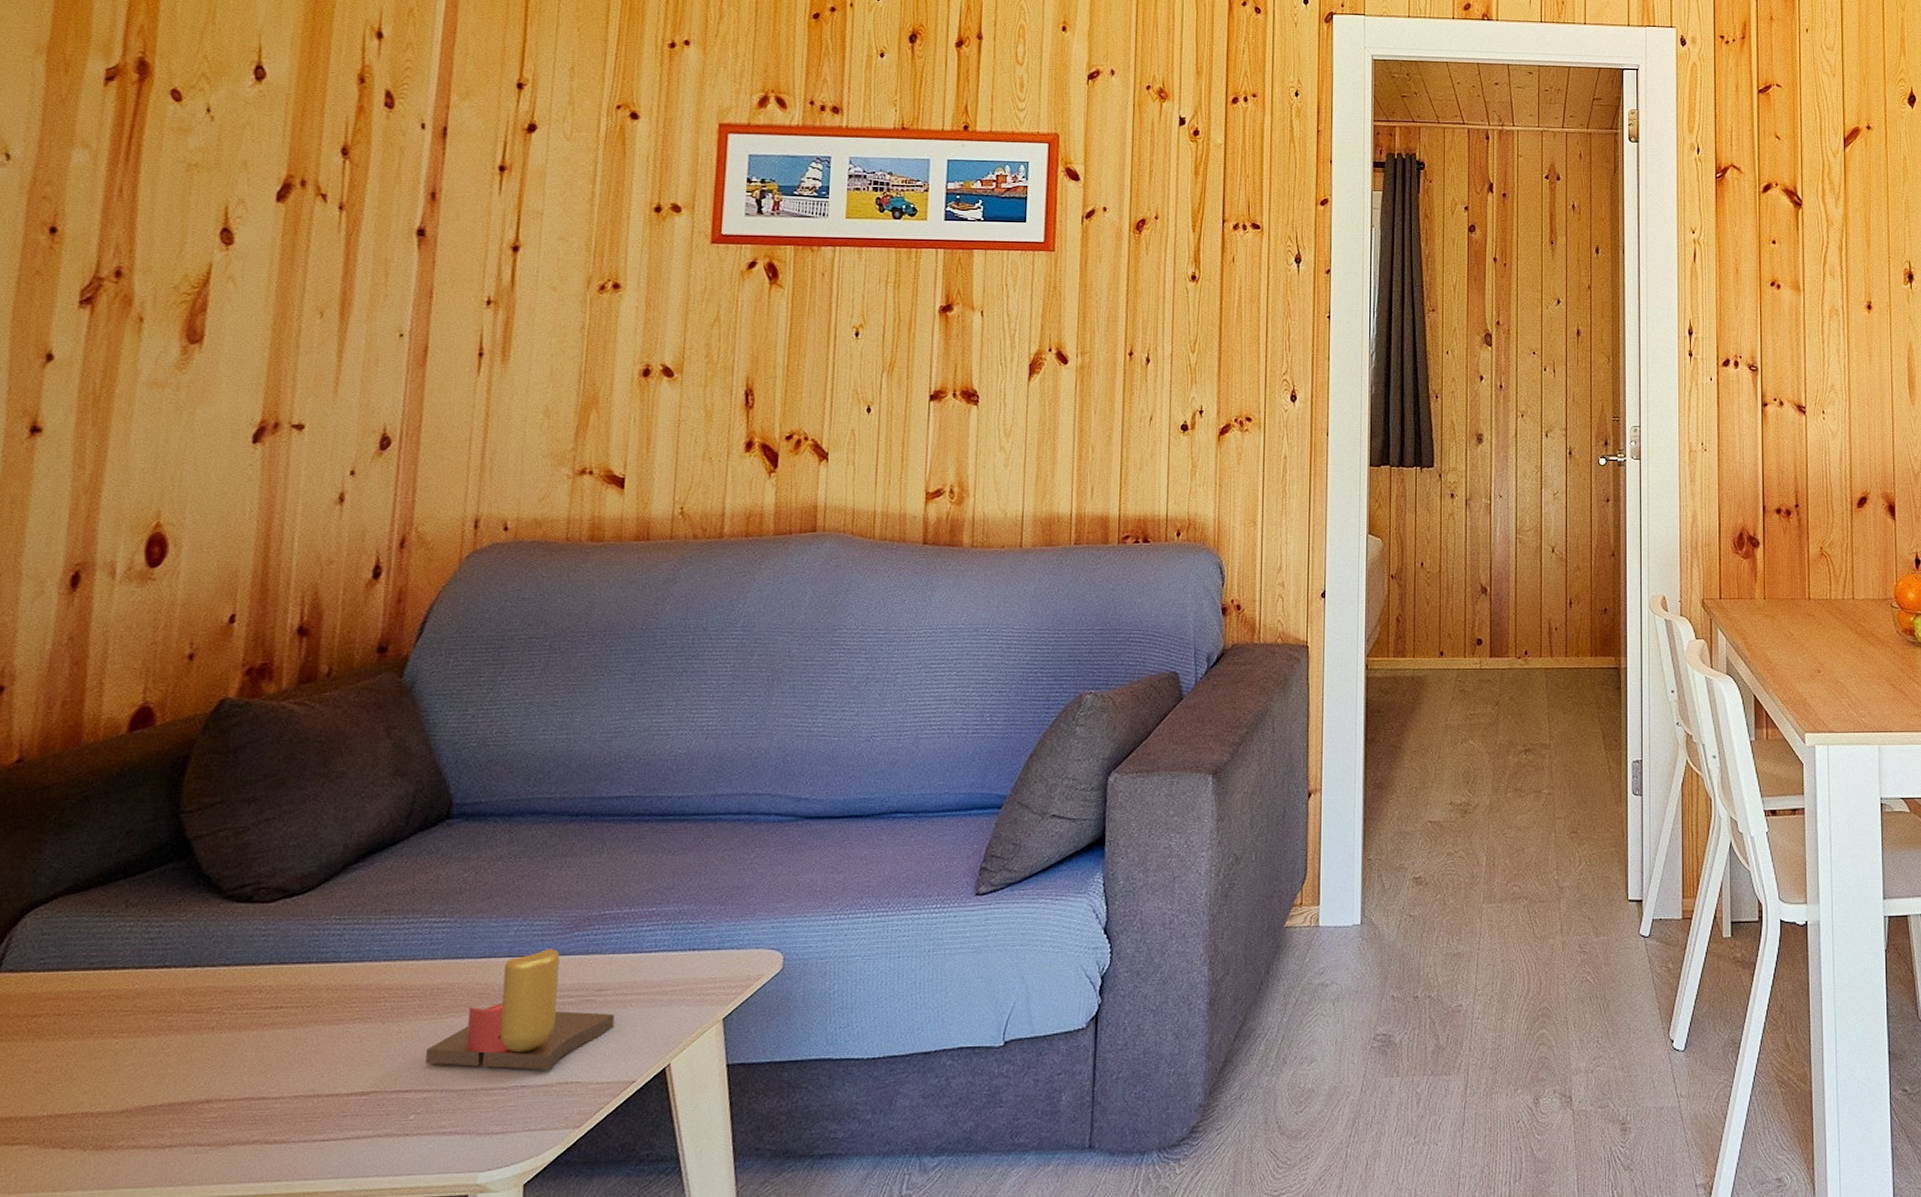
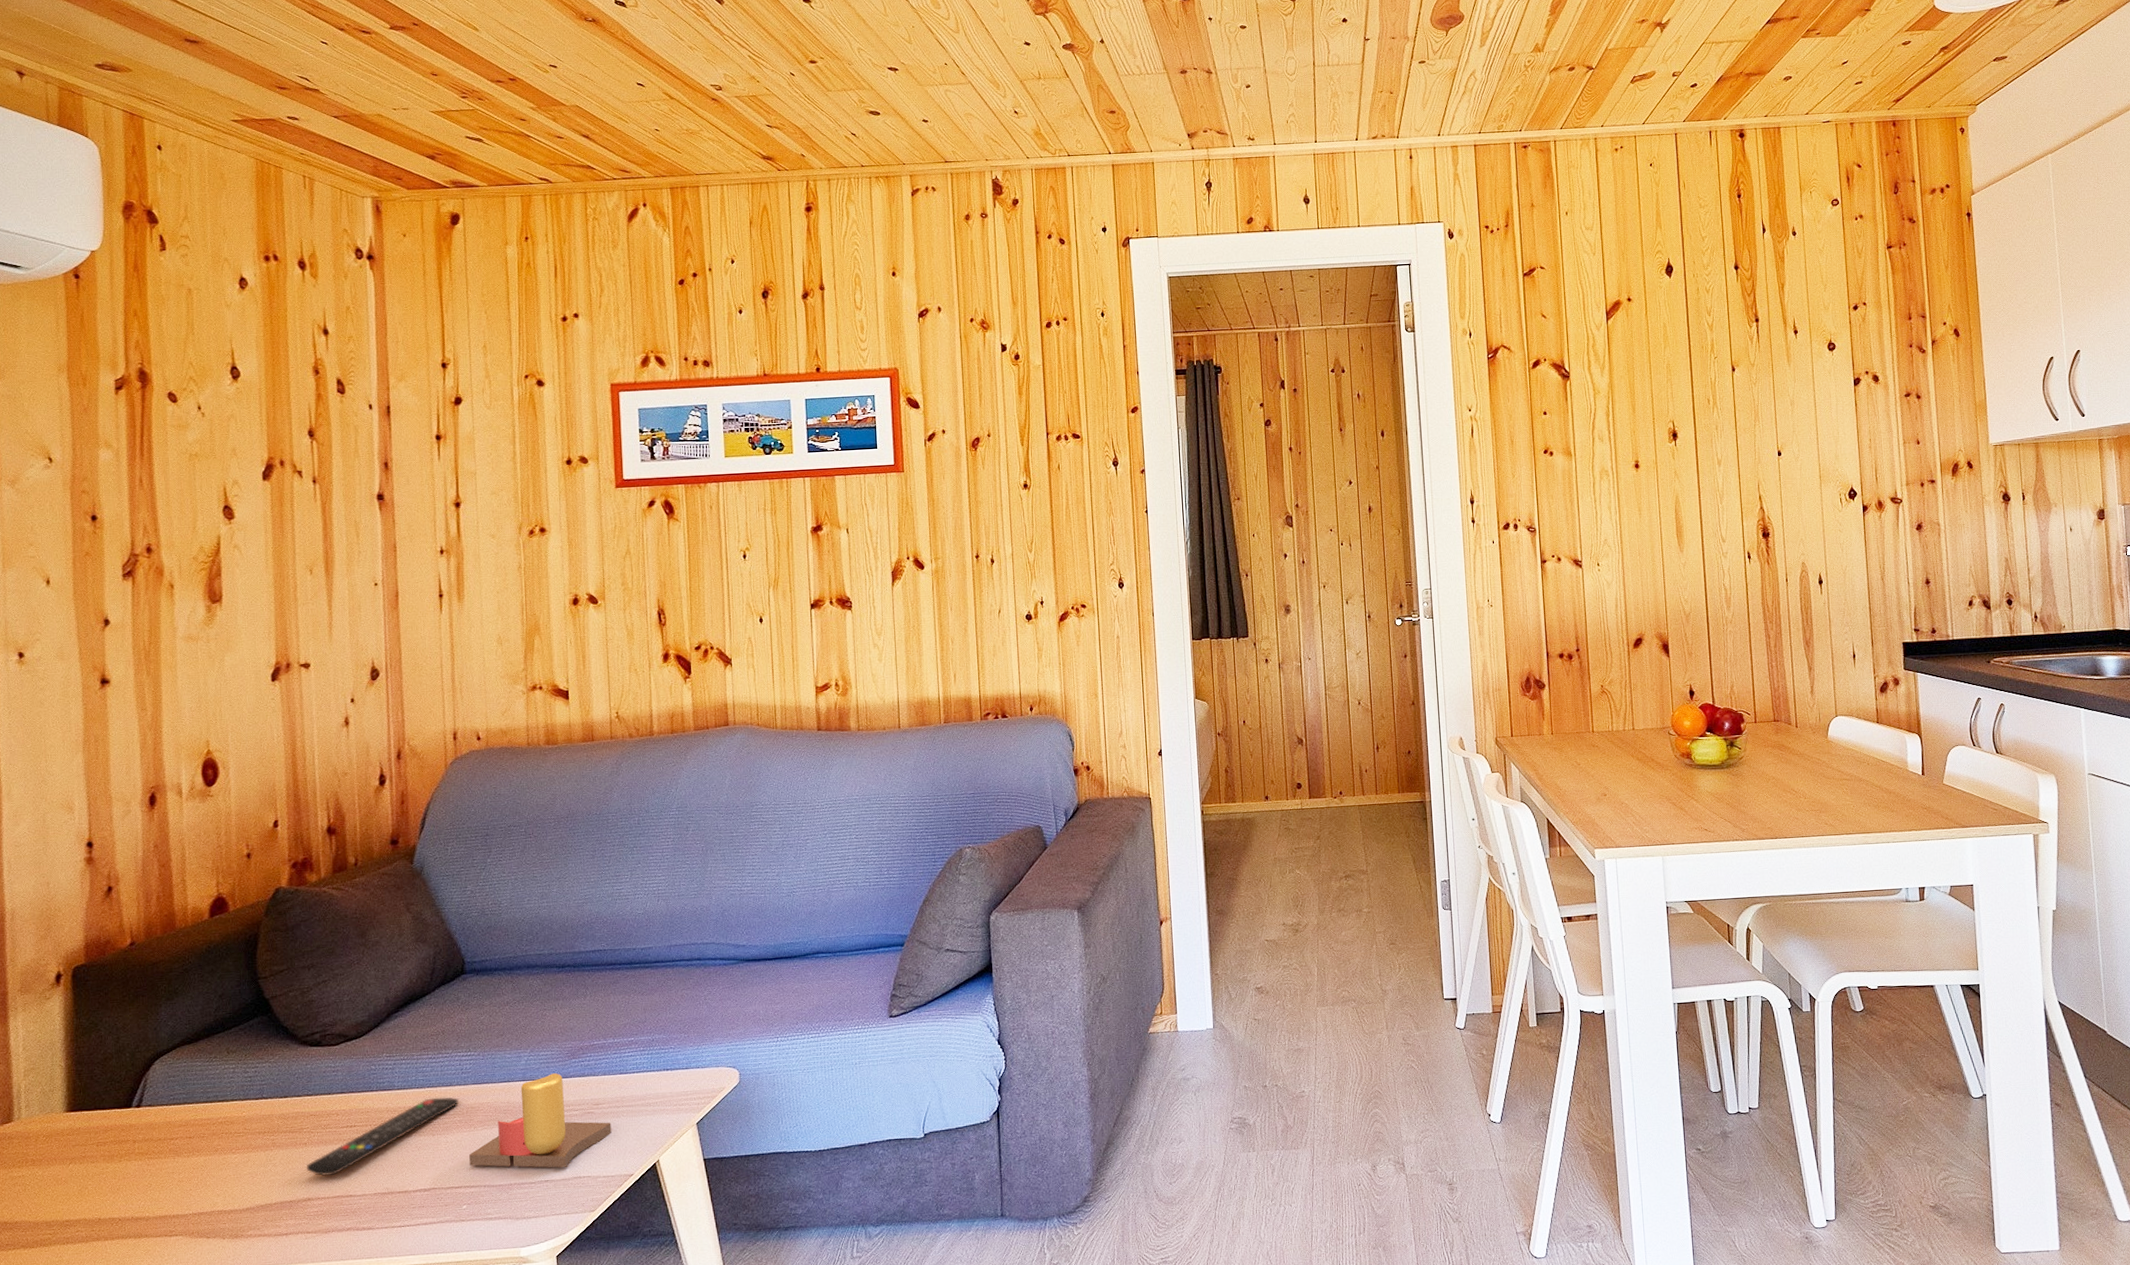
remote control: none [210,974,423,1072] -> present [307,1097,460,1177]

